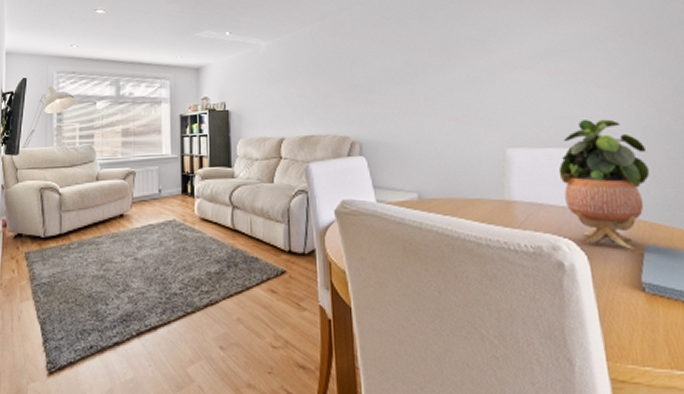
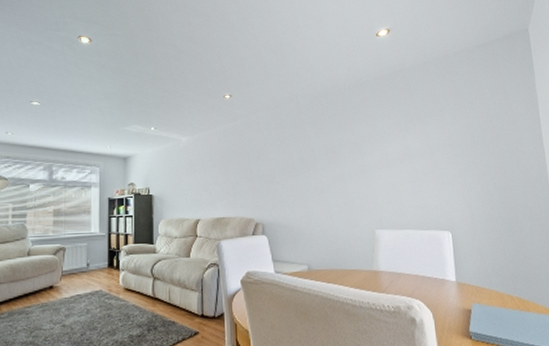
potted plant: present [558,119,650,249] -> none [413,208,477,307]

